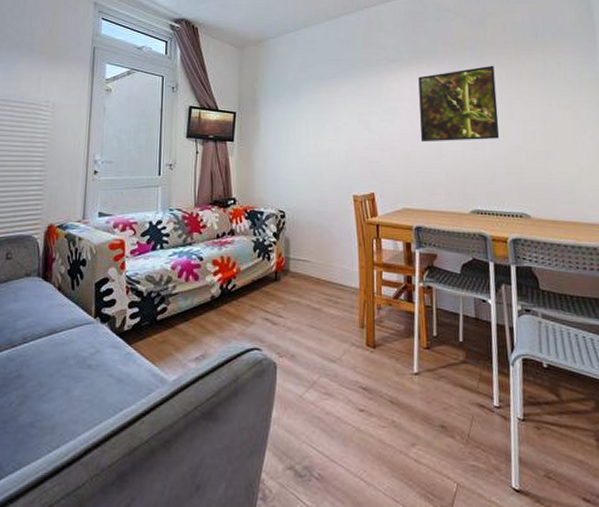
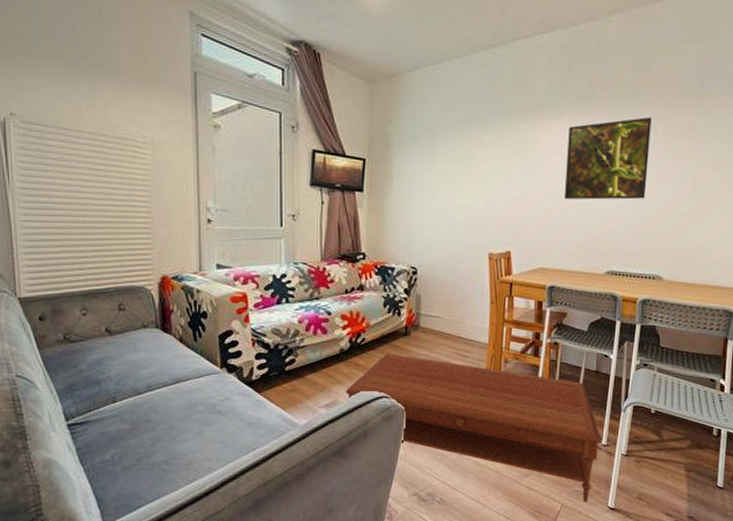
coffee table: none [217,300,493,481] -> present [346,353,602,502]

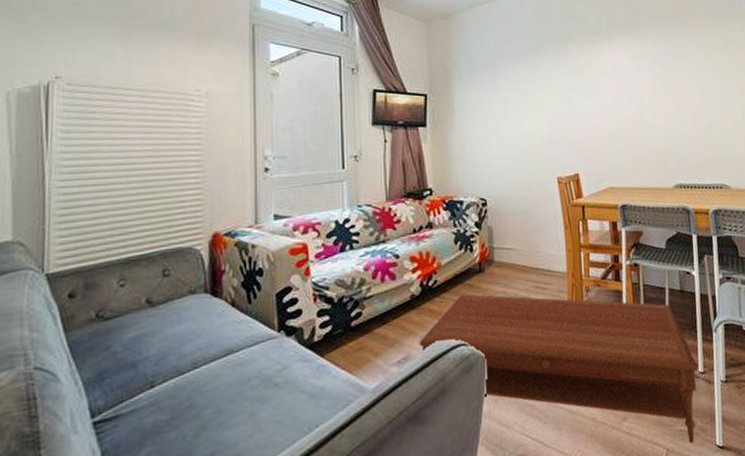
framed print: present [563,116,652,200] -> none [619,36,700,119]

